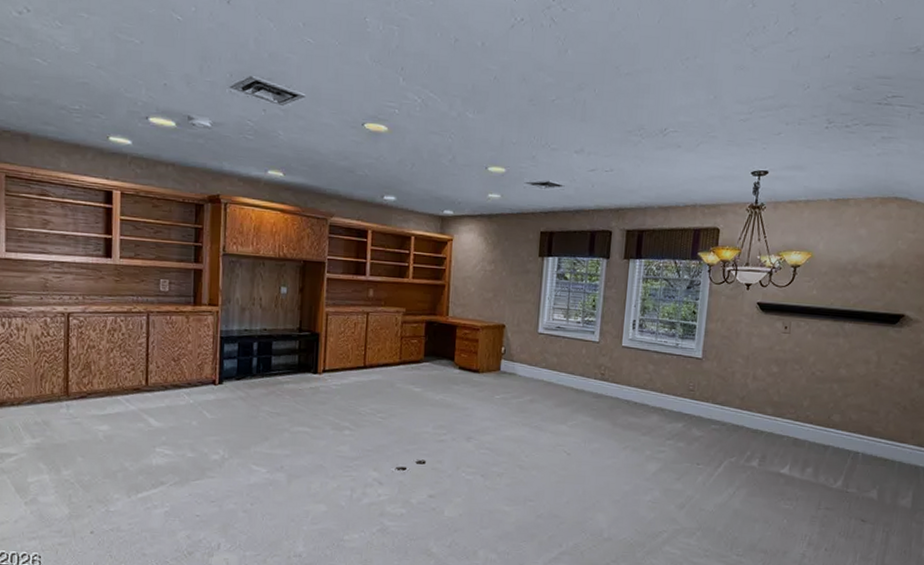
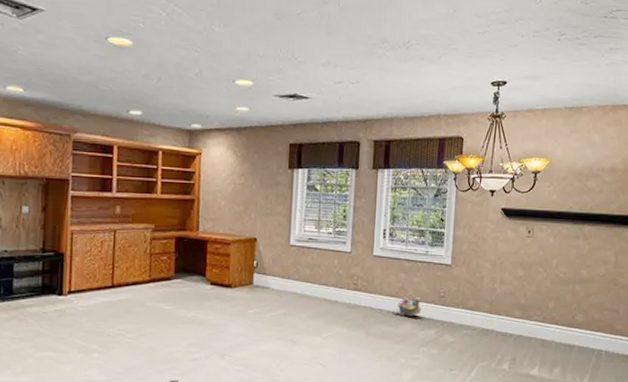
waste bin: none [638,388,671,409] -> present [391,296,423,317]

